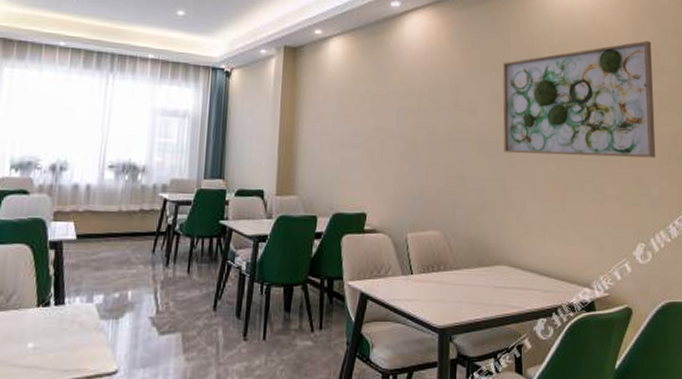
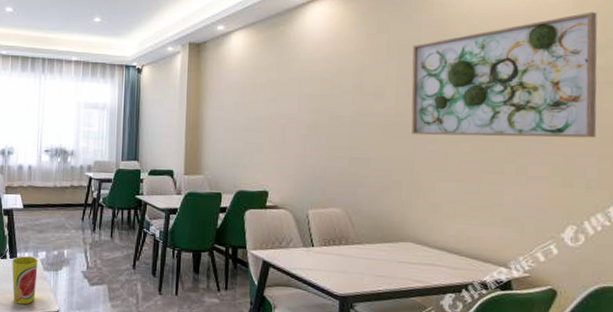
cup: none [56,301,93,367] -> present [12,256,38,305]

